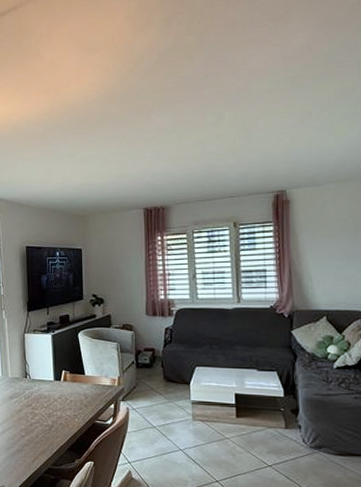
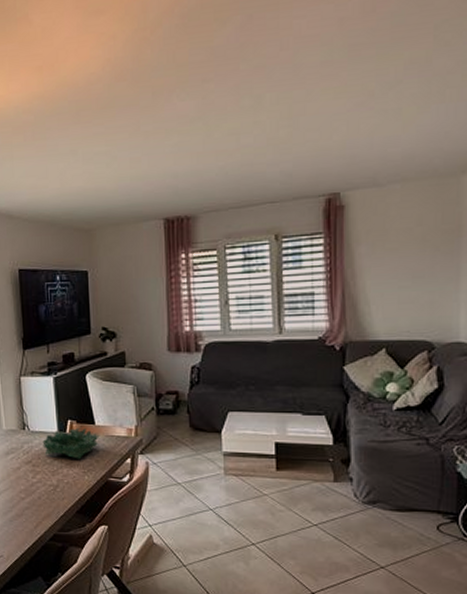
decorative bowl: none [41,378,89,404] -> present [42,428,100,459]

